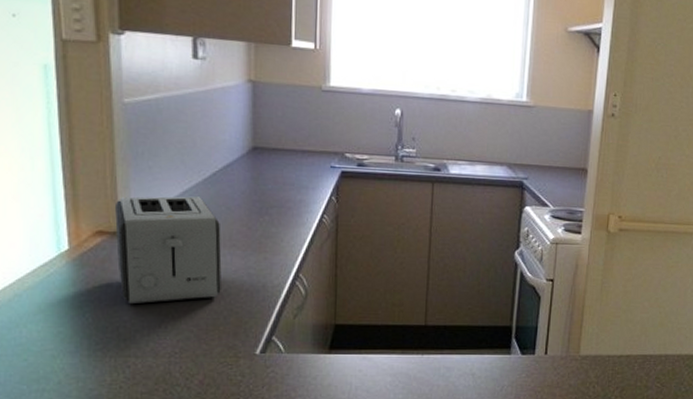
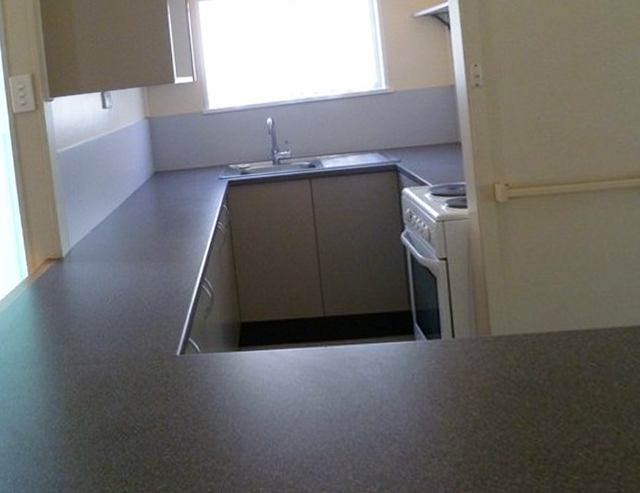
toaster: present [115,196,222,305] -> none [58,220,143,318]

